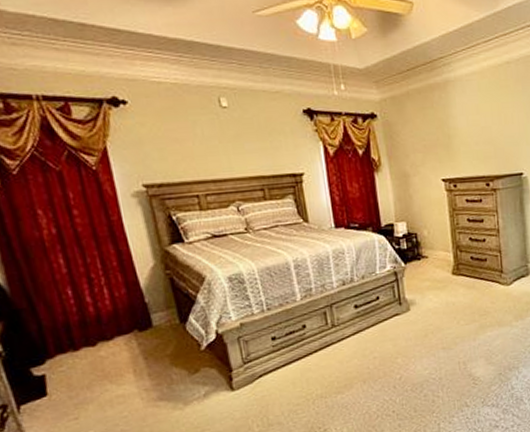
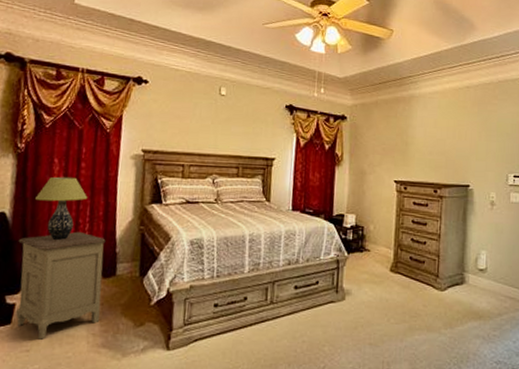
nightstand: none [24,287,149,405] -> present [16,231,106,340]
table lamp: none [29,228,94,302] -> present [35,176,88,241]

